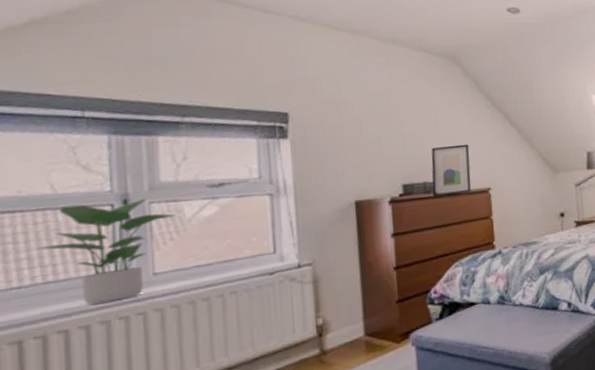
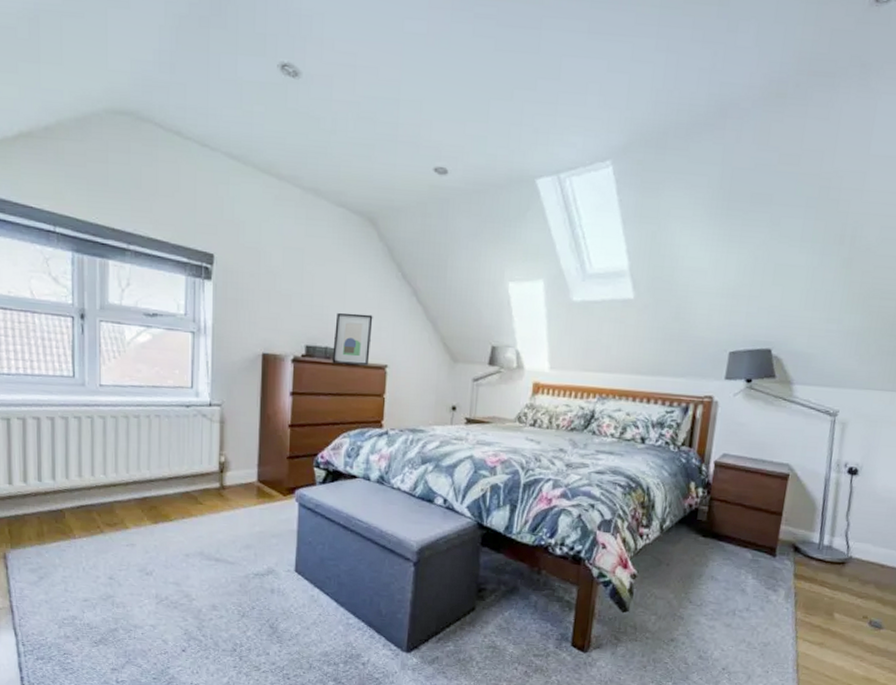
potted plant: present [36,198,177,306] -> none [20,311,119,402]

